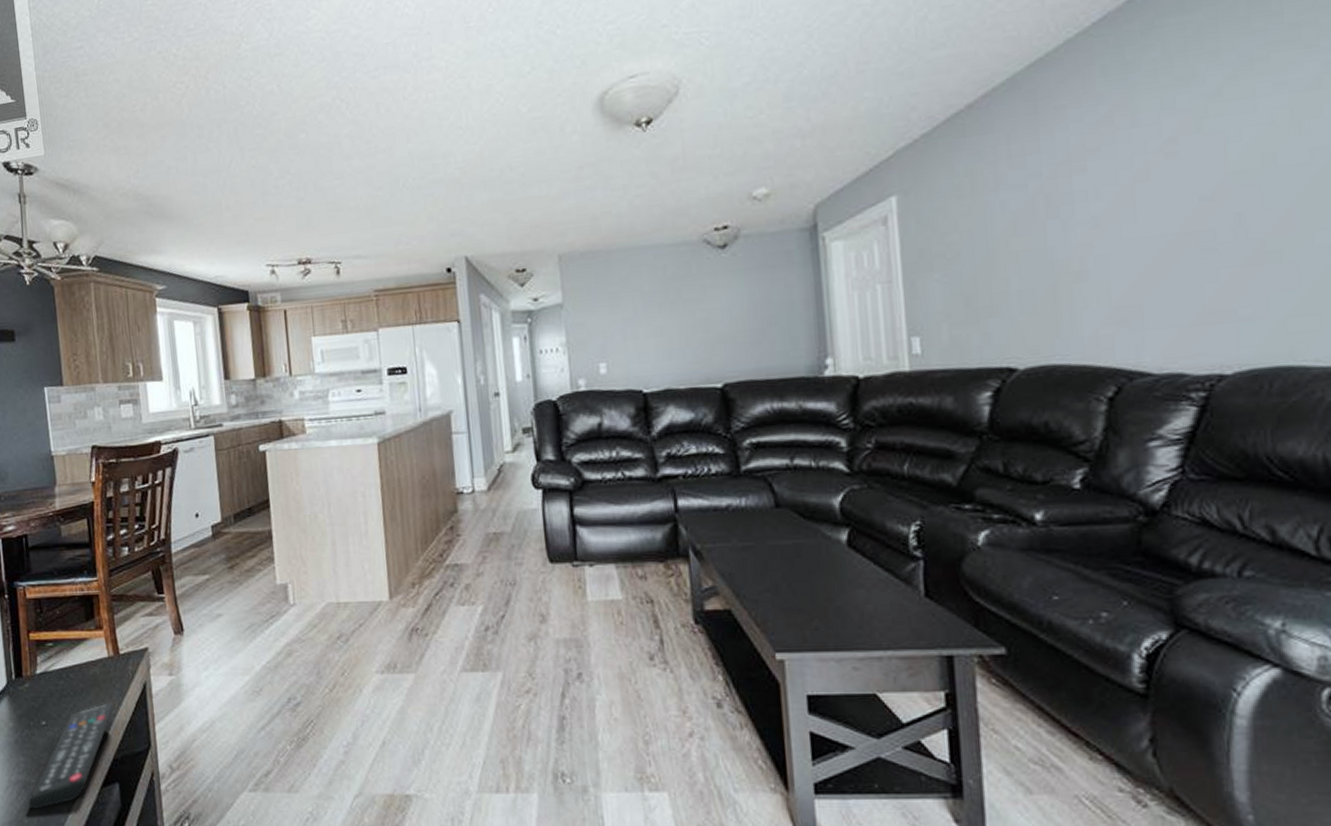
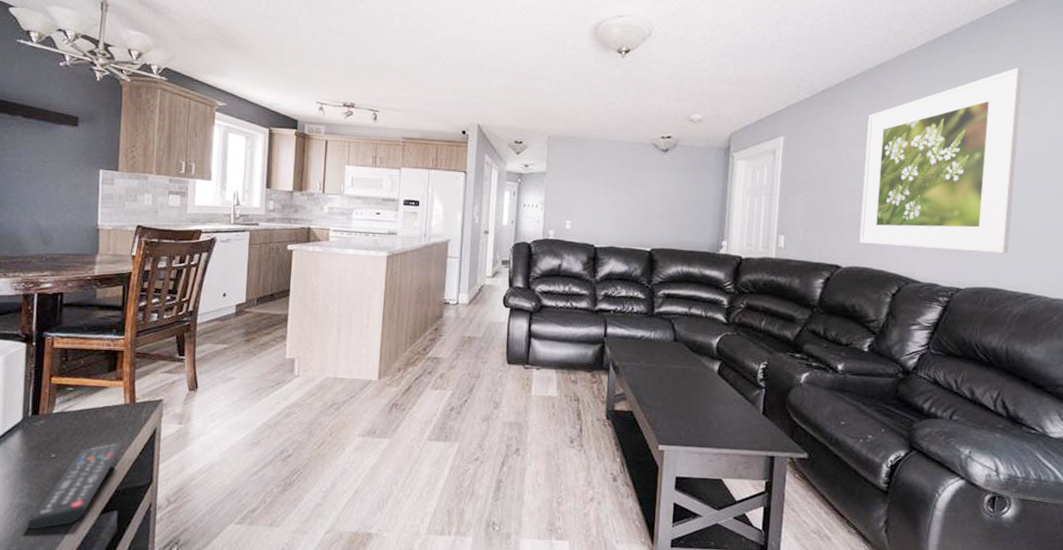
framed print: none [1027,17,1303,330] -> present [859,67,1023,254]

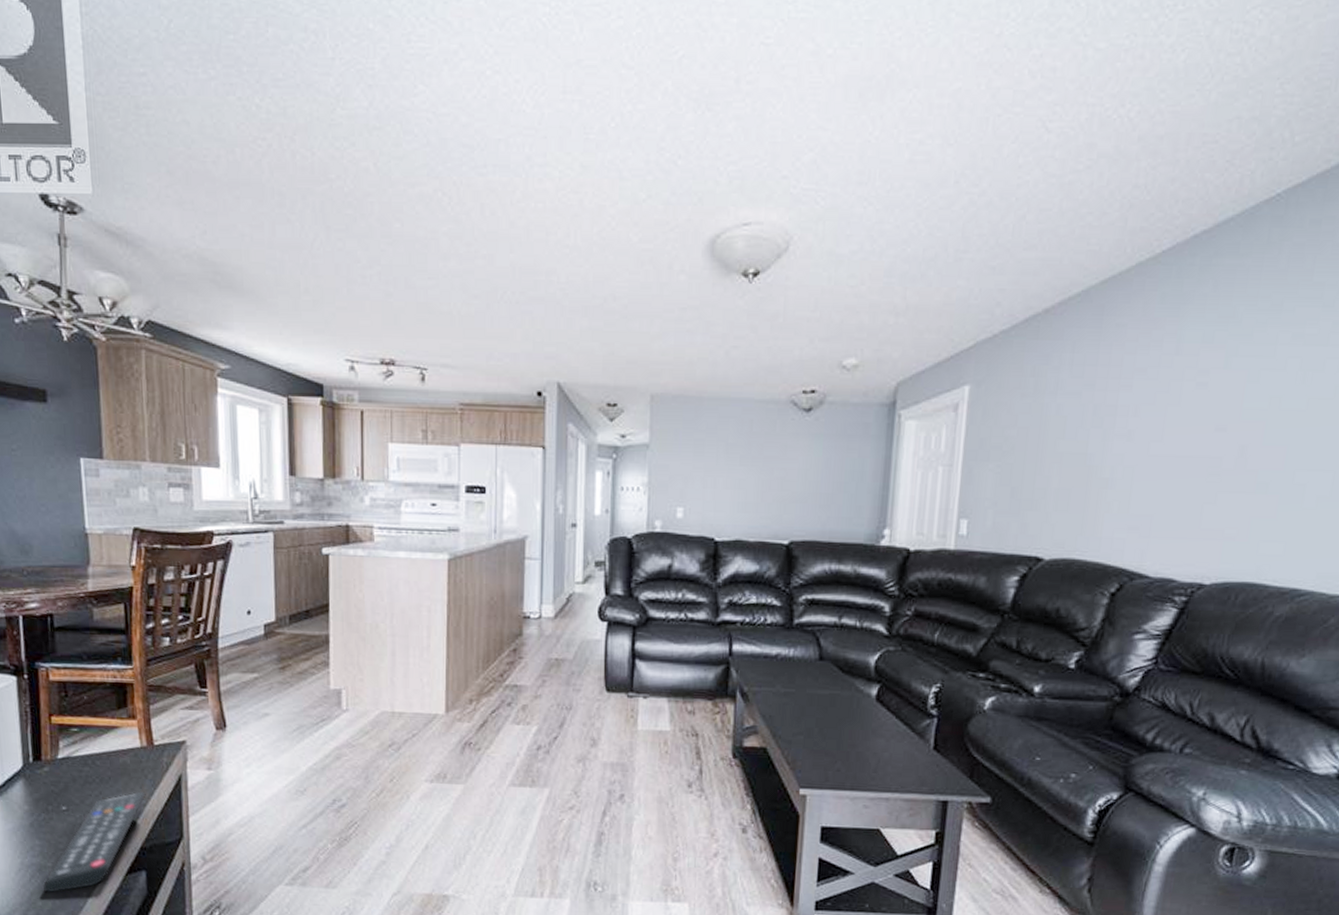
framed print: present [859,67,1023,254] -> none [1068,275,1314,537]

